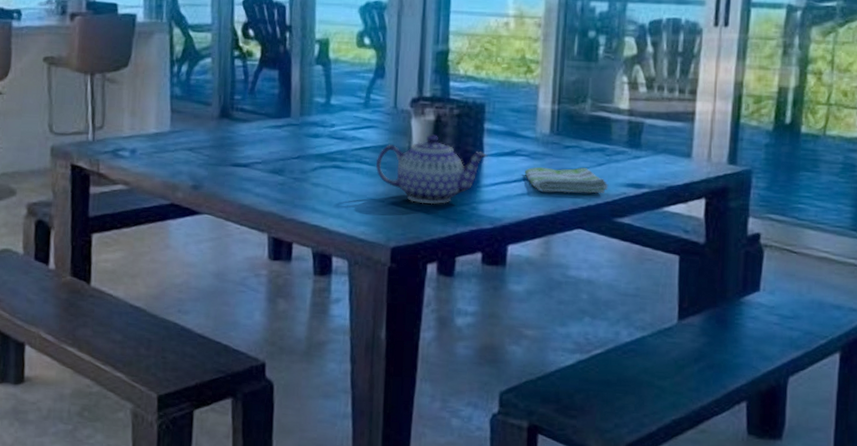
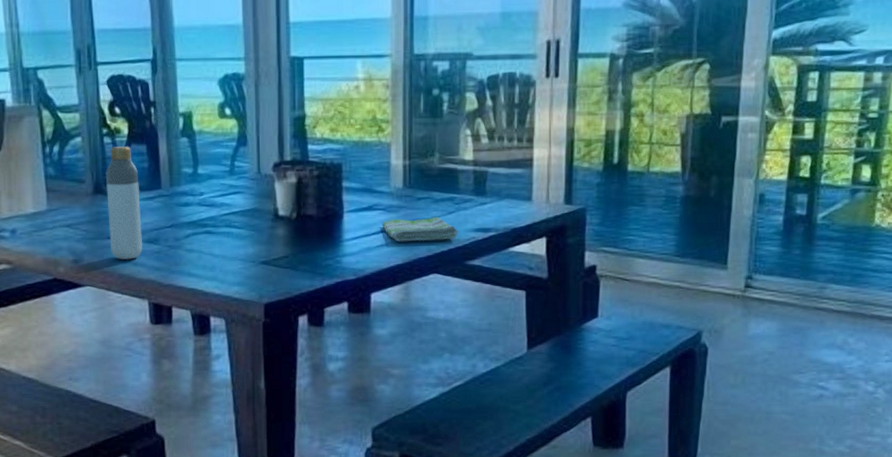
bottle: none [232,70,268,189] -> present [106,146,142,260]
teapot: present [375,134,488,205] -> none [244,196,347,261]

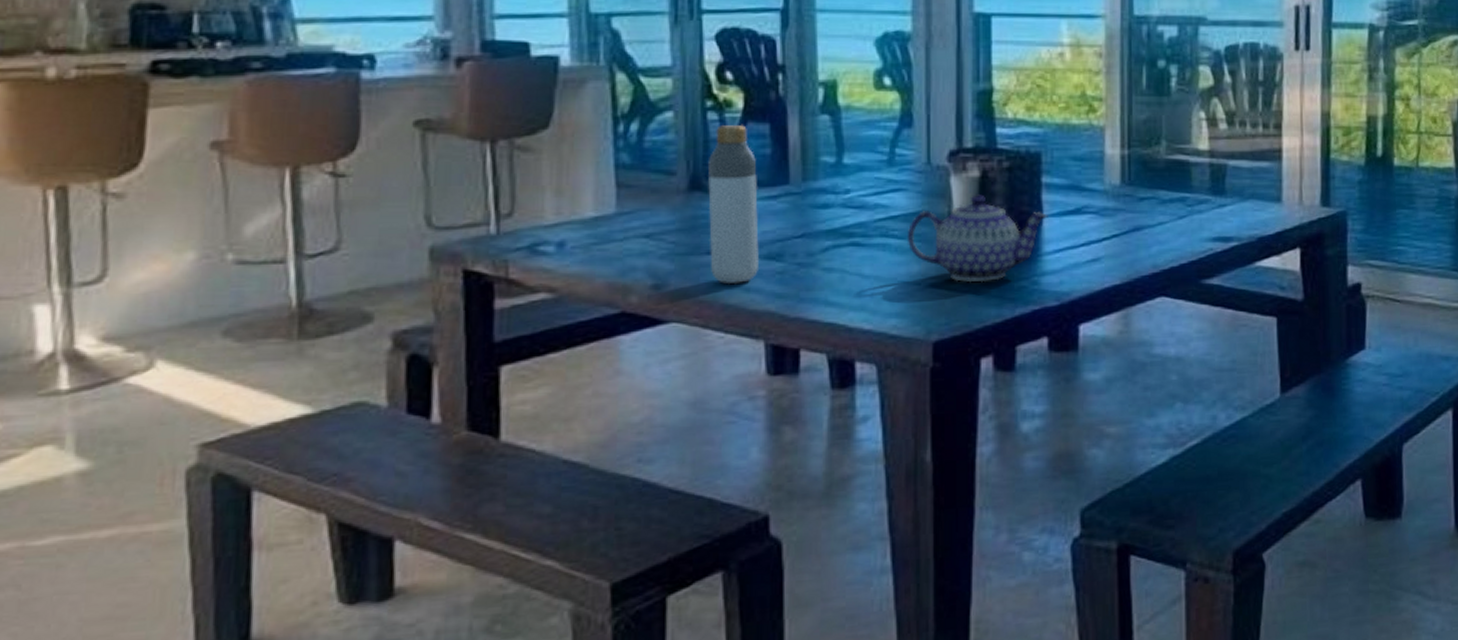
teapot: none [244,196,347,261] -> present [907,194,1048,283]
dish towel: present [381,217,459,242] -> none [1093,223,1193,255]

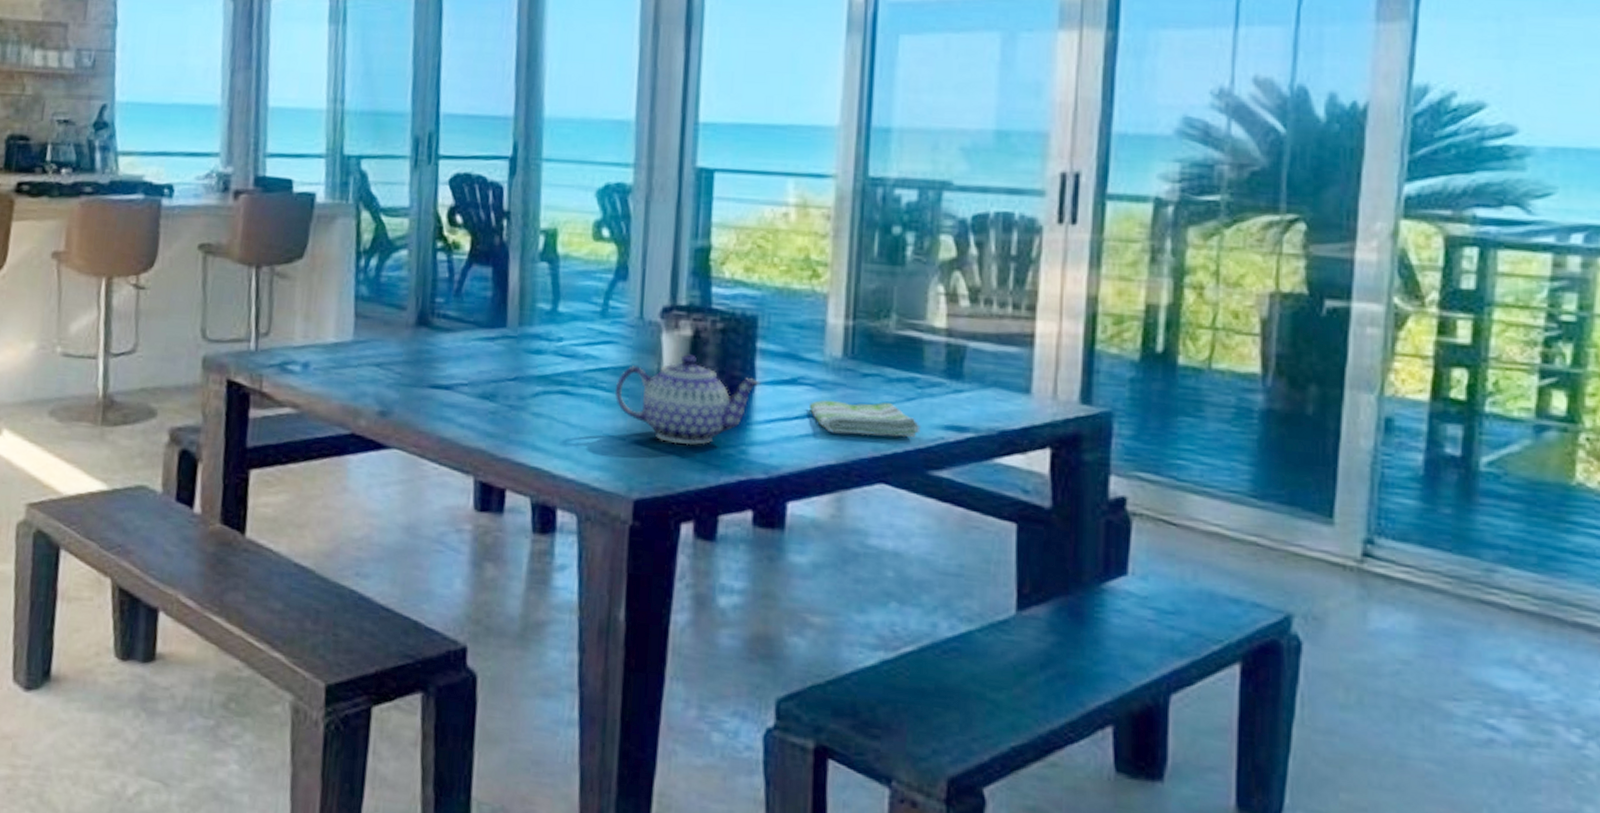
bottle: present [708,125,759,283] -> none [430,266,478,419]
dish towel: none [1093,223,1193,255] -> present [808,400,921,437]

